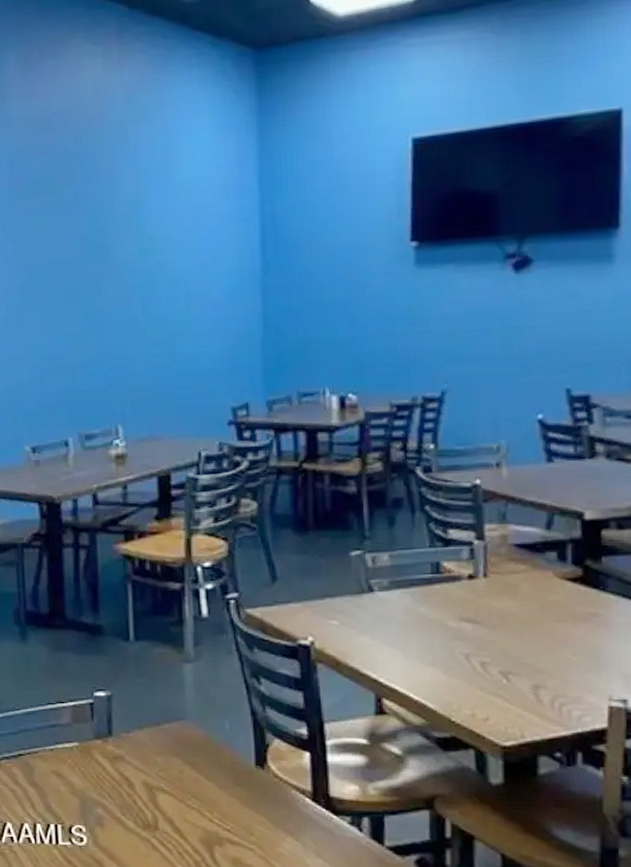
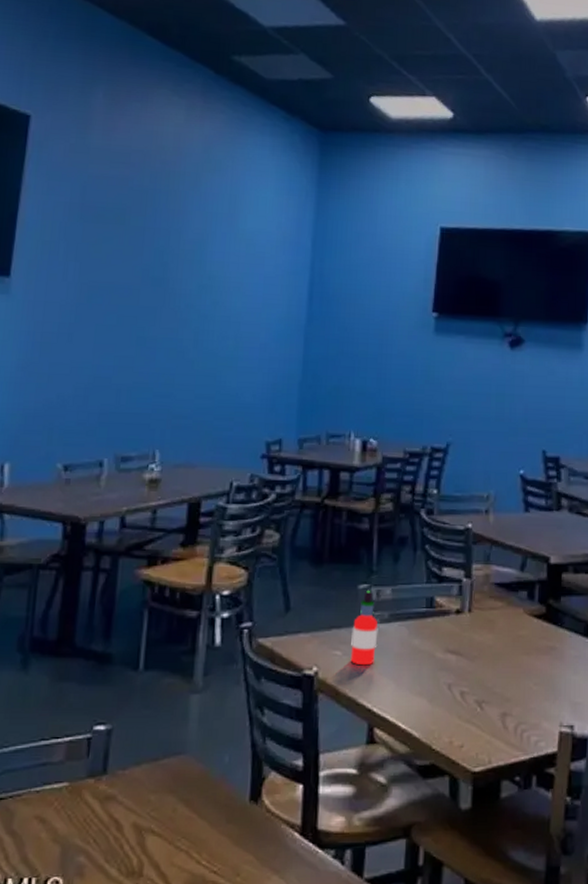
hot sauce: none [347,558,378,635] -> present [350,591,378,666]

